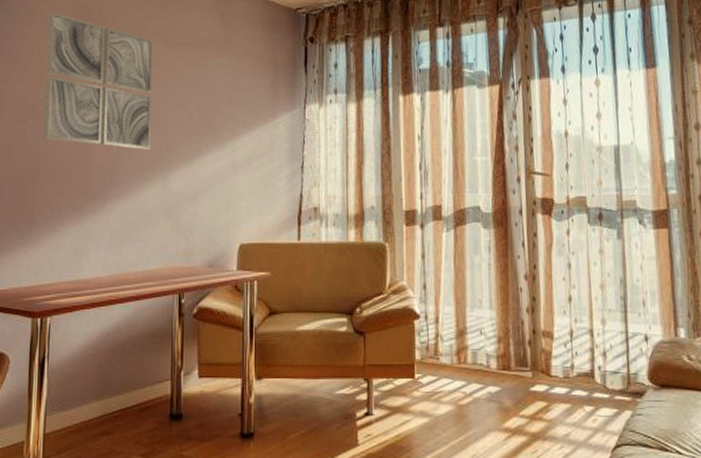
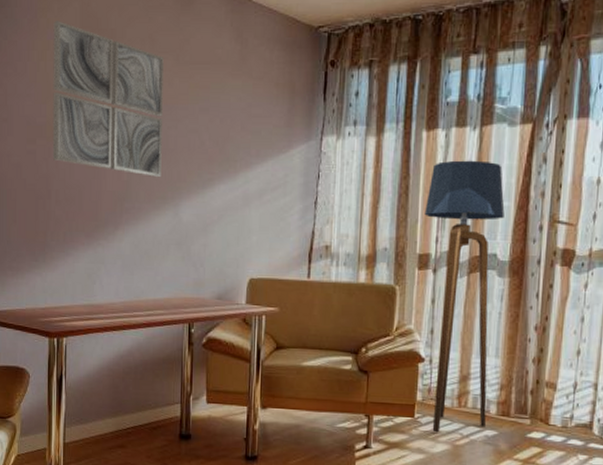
floor lamp: none [407,120,487,393] -> present [424,160,505,433]

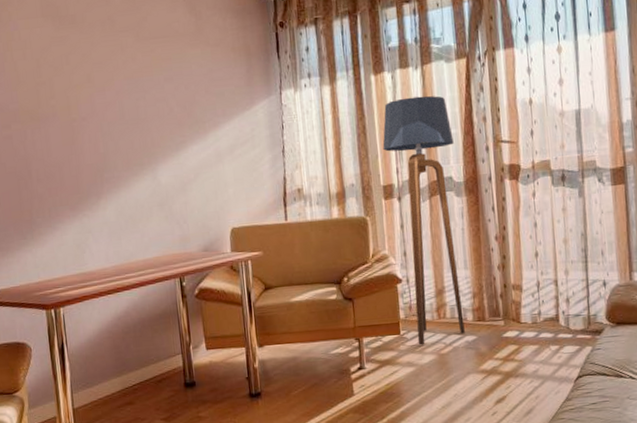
wall art: present [52,21,164,178] -> none [15,12,136,147]

